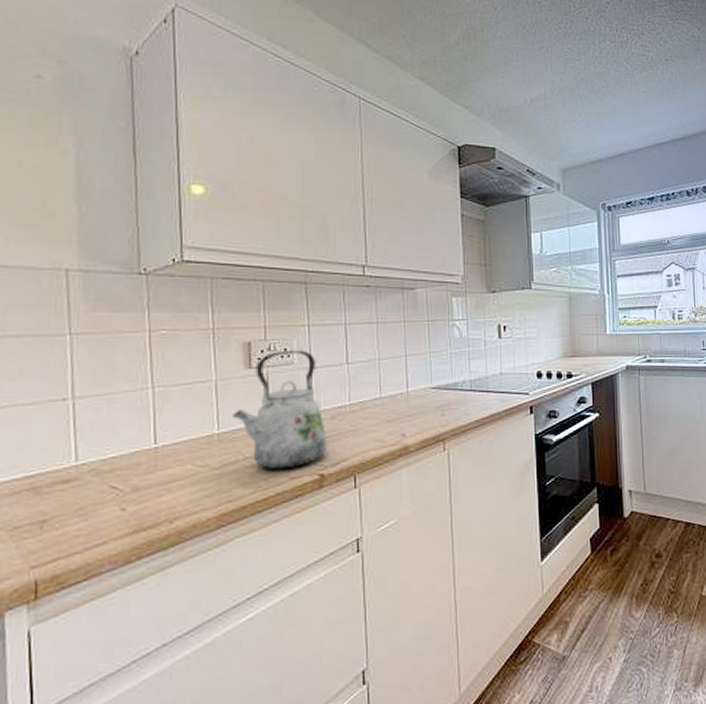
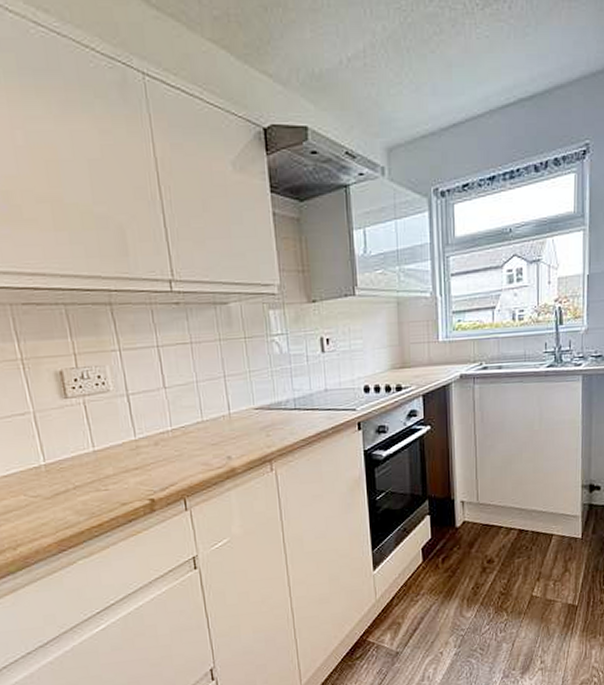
kettle: present [231,350,328,470] -> none [55,376,155,497]

